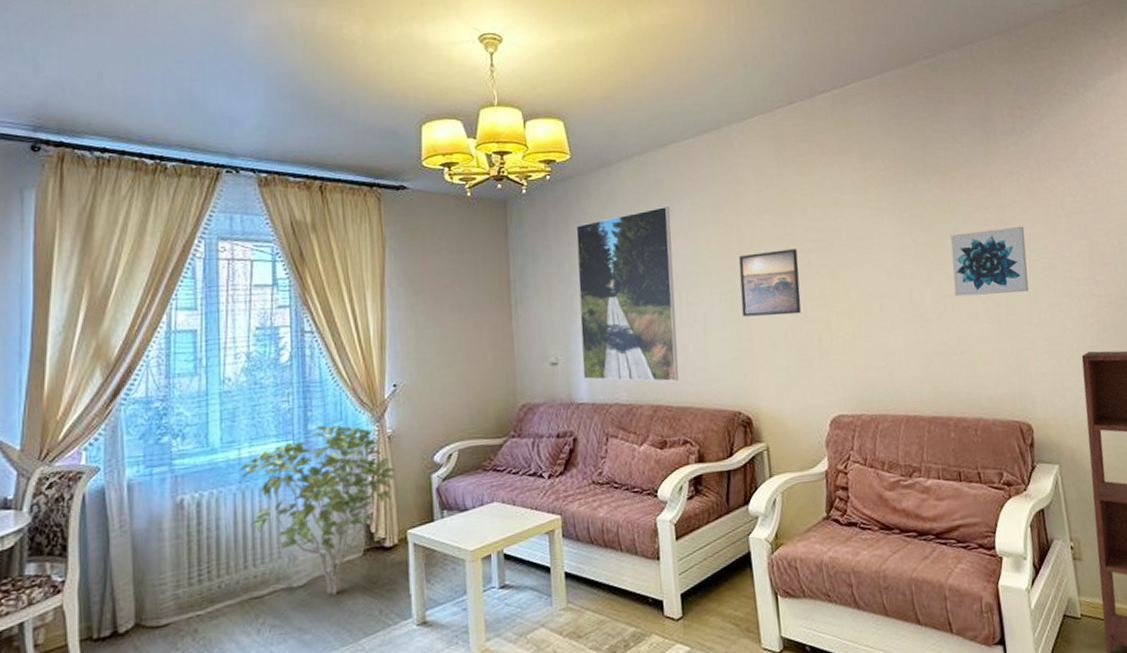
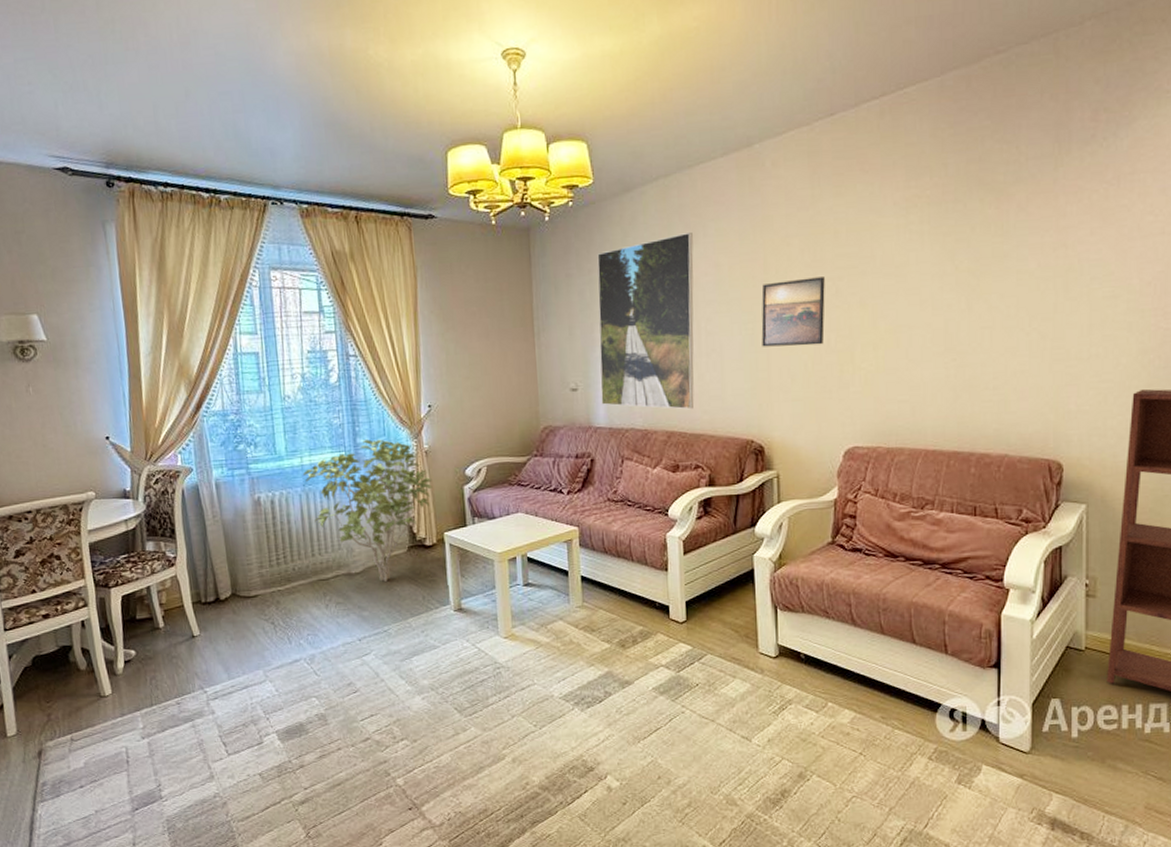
wall art: present [950,226,1029,297] -> none [995,250,1088,329]

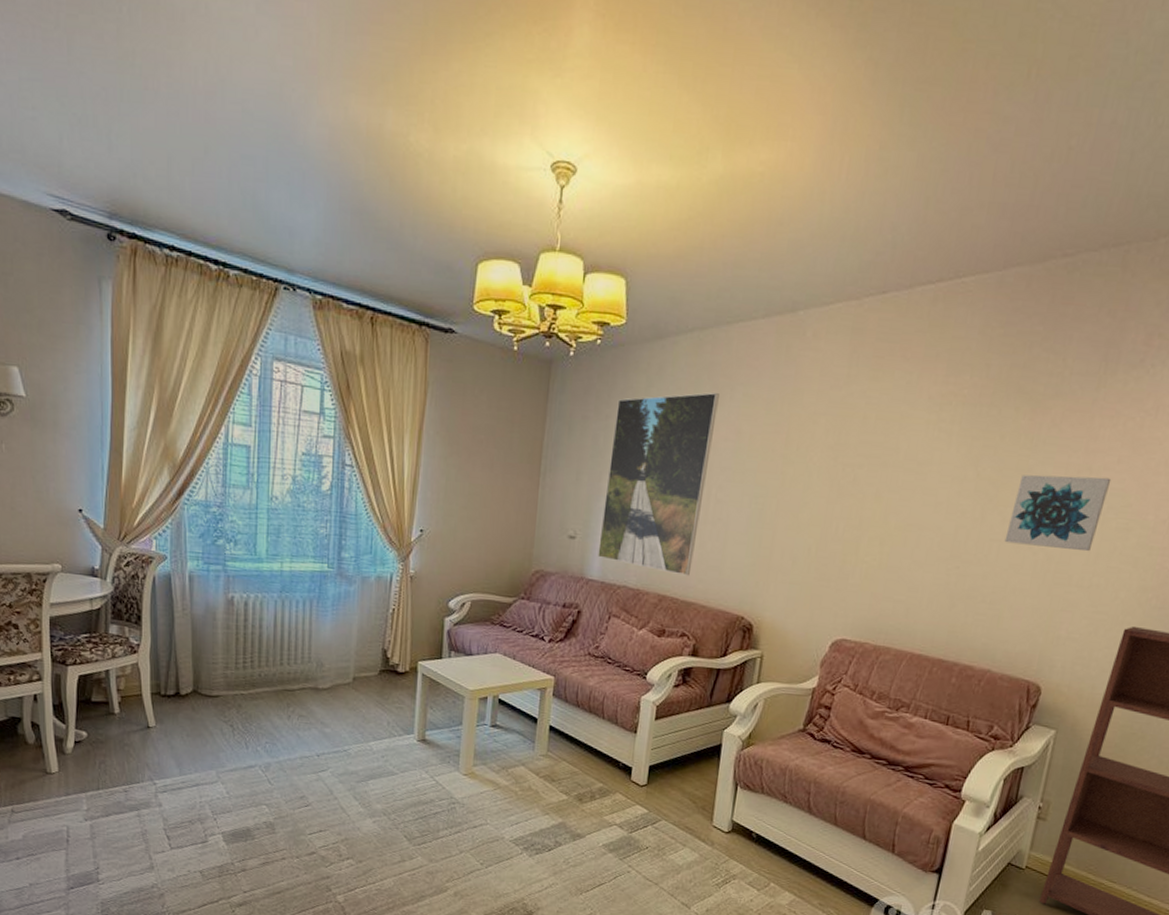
shrub: present [303,439,433,582] -> none [282,555,414,702]
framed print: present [761,277,825,347] -> none [769,459,845,531]
wall art: none [995,250,1088,329] -> present [1004,474,1112,552]

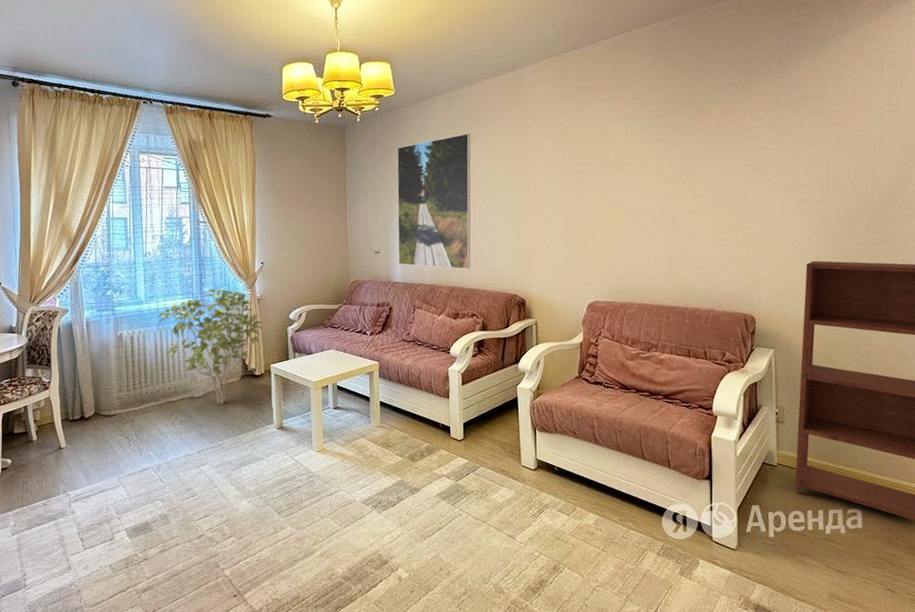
shrub: none [282,555,414,702] -> present [158,288,263,404]
wall art: present [1004,474,1112,552] -> none [701,154,769,212]

